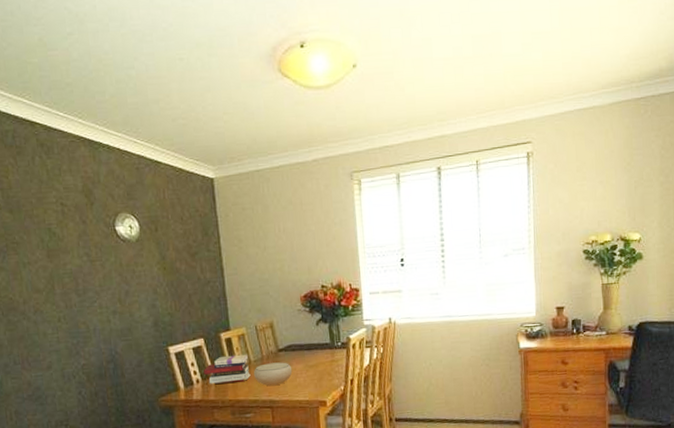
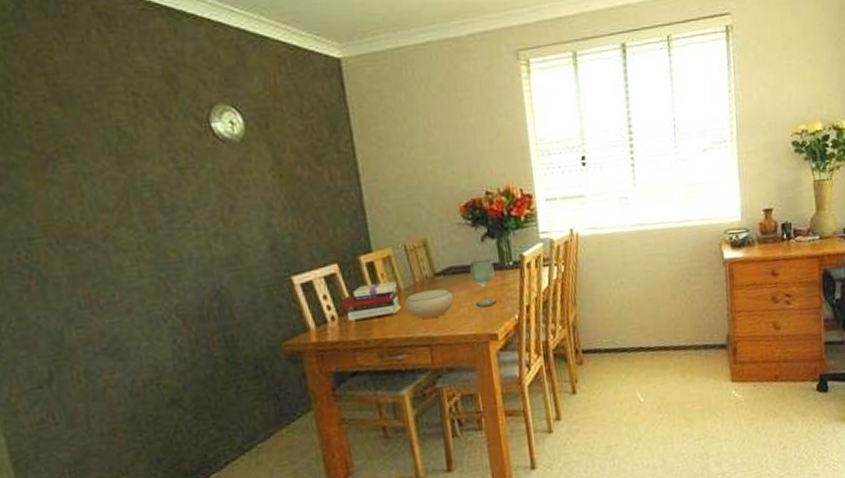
wine glass: none [306,339,327,379] -> present [469,258,496,307]

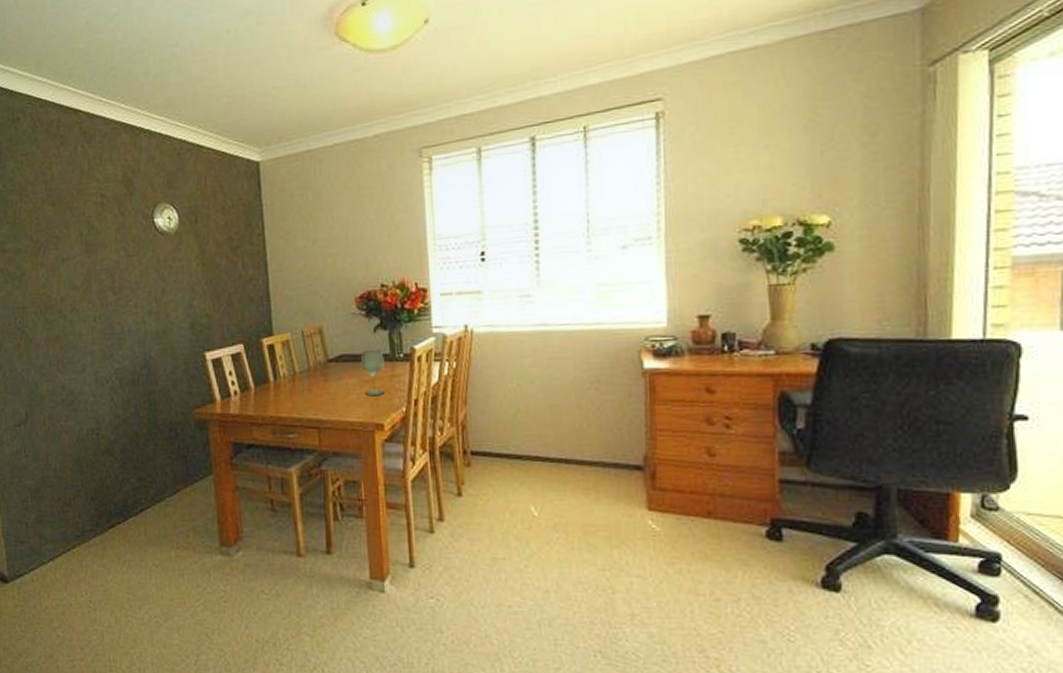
books: present [340,281,401,321] -> none [242,363,295,397]
bowl: present [404,288,454,320] -> none [298,375,344,403]

